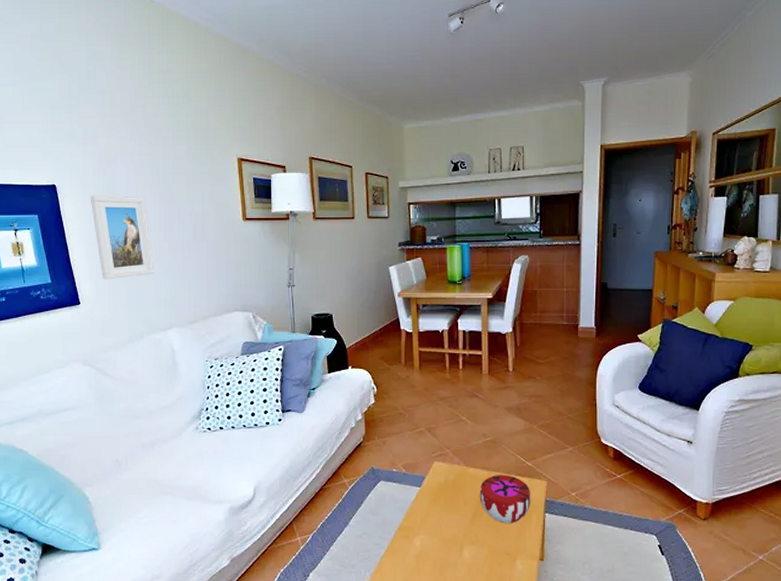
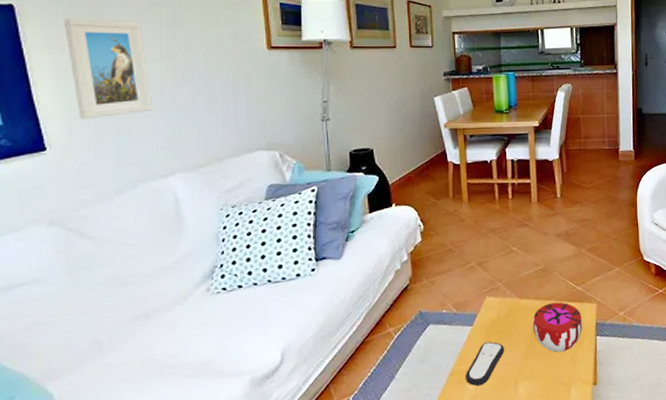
remote control: none [413,503,451,544] -> present [466,341,505,387]

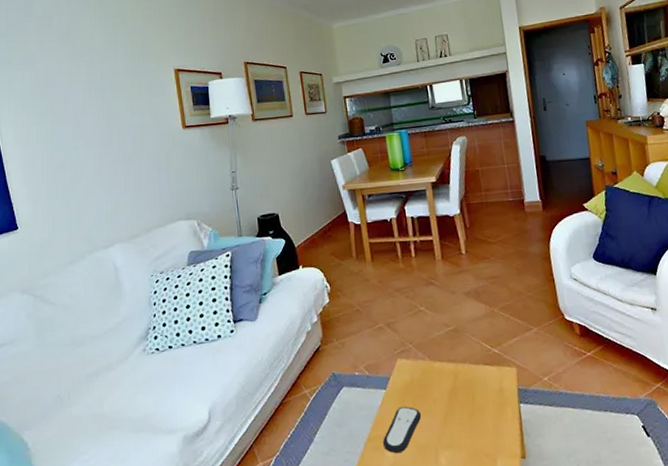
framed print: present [63,17,153,120] -> none [28,115,95,202]
decorative bowl: present [532,302,583,352] -> none [448,365,504,420]

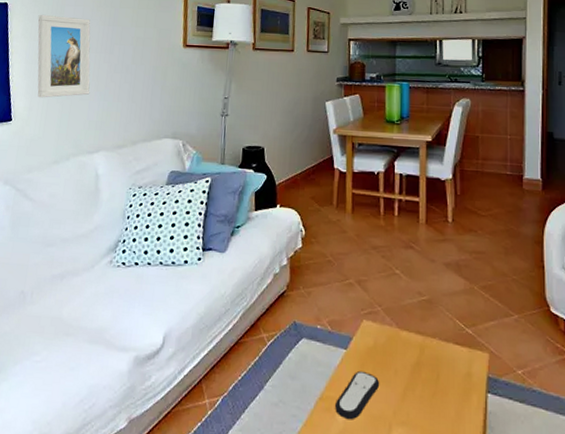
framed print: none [28,115,95,202] -> present [37,14,91,98]

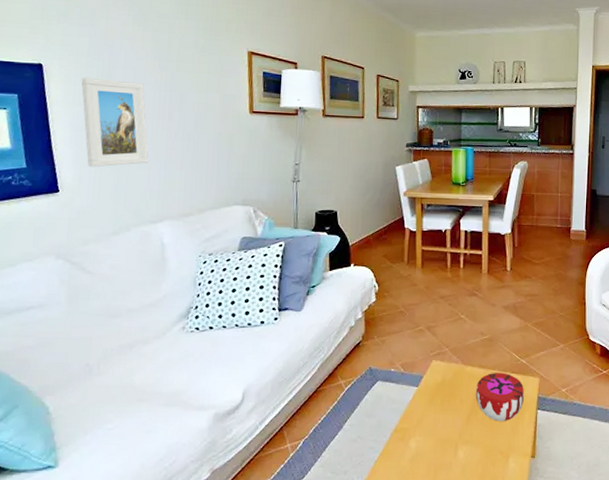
remote control: present [335,370,380,420] -> none [408,403,448,445]
decorative bowl: none [412,341,472,403] -> present [475,373,525,421]

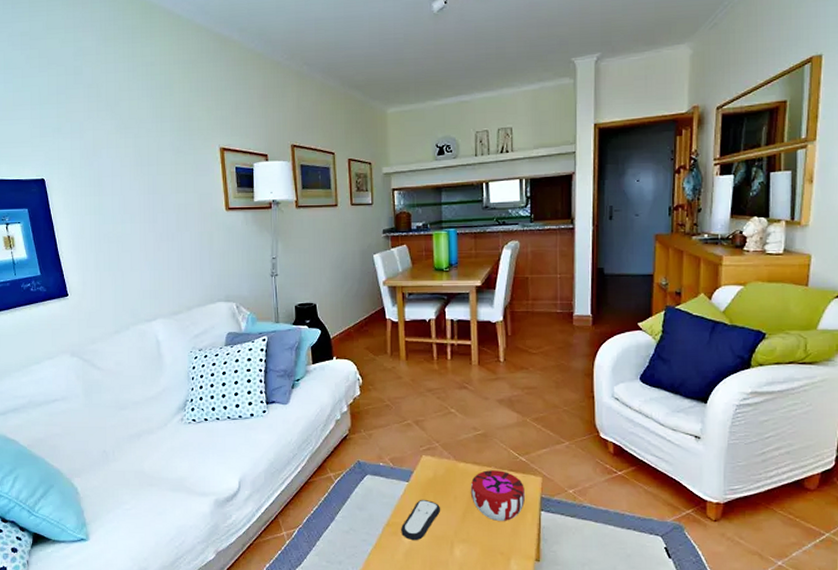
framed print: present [81,77,149,167] -> none [77,187,140,272]
remote control: none [408,403,448,445] -> present [401,499,441,541]

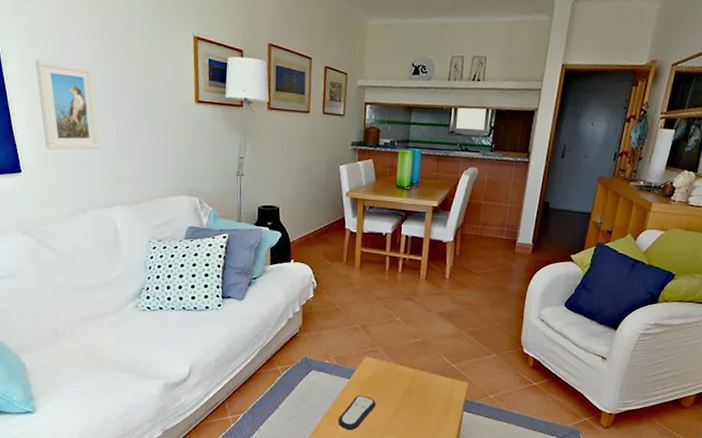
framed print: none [77,187,140,272] -> present [35,58,101,150]
decorative bowl: present [470,470,526,521] -> none [404,373,453,418]

